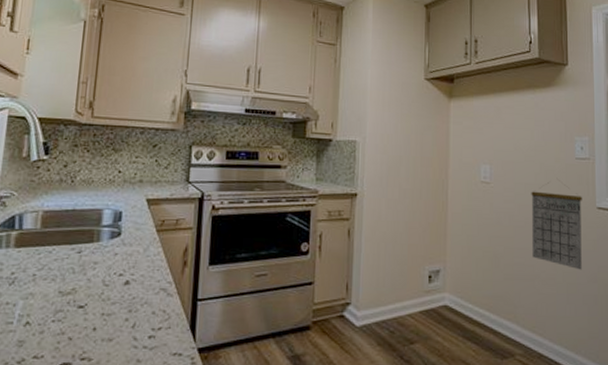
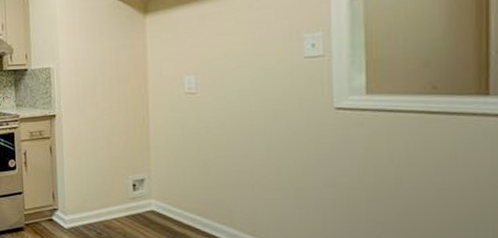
calendar: present [531,180,582,270] -> none [246,83,315,175]

